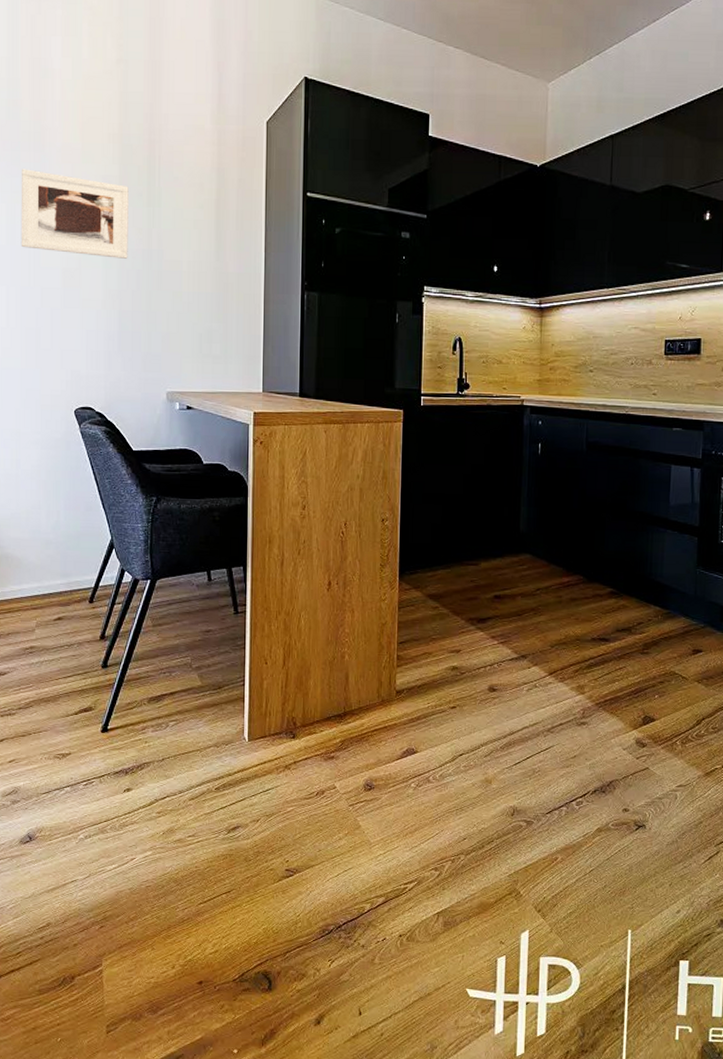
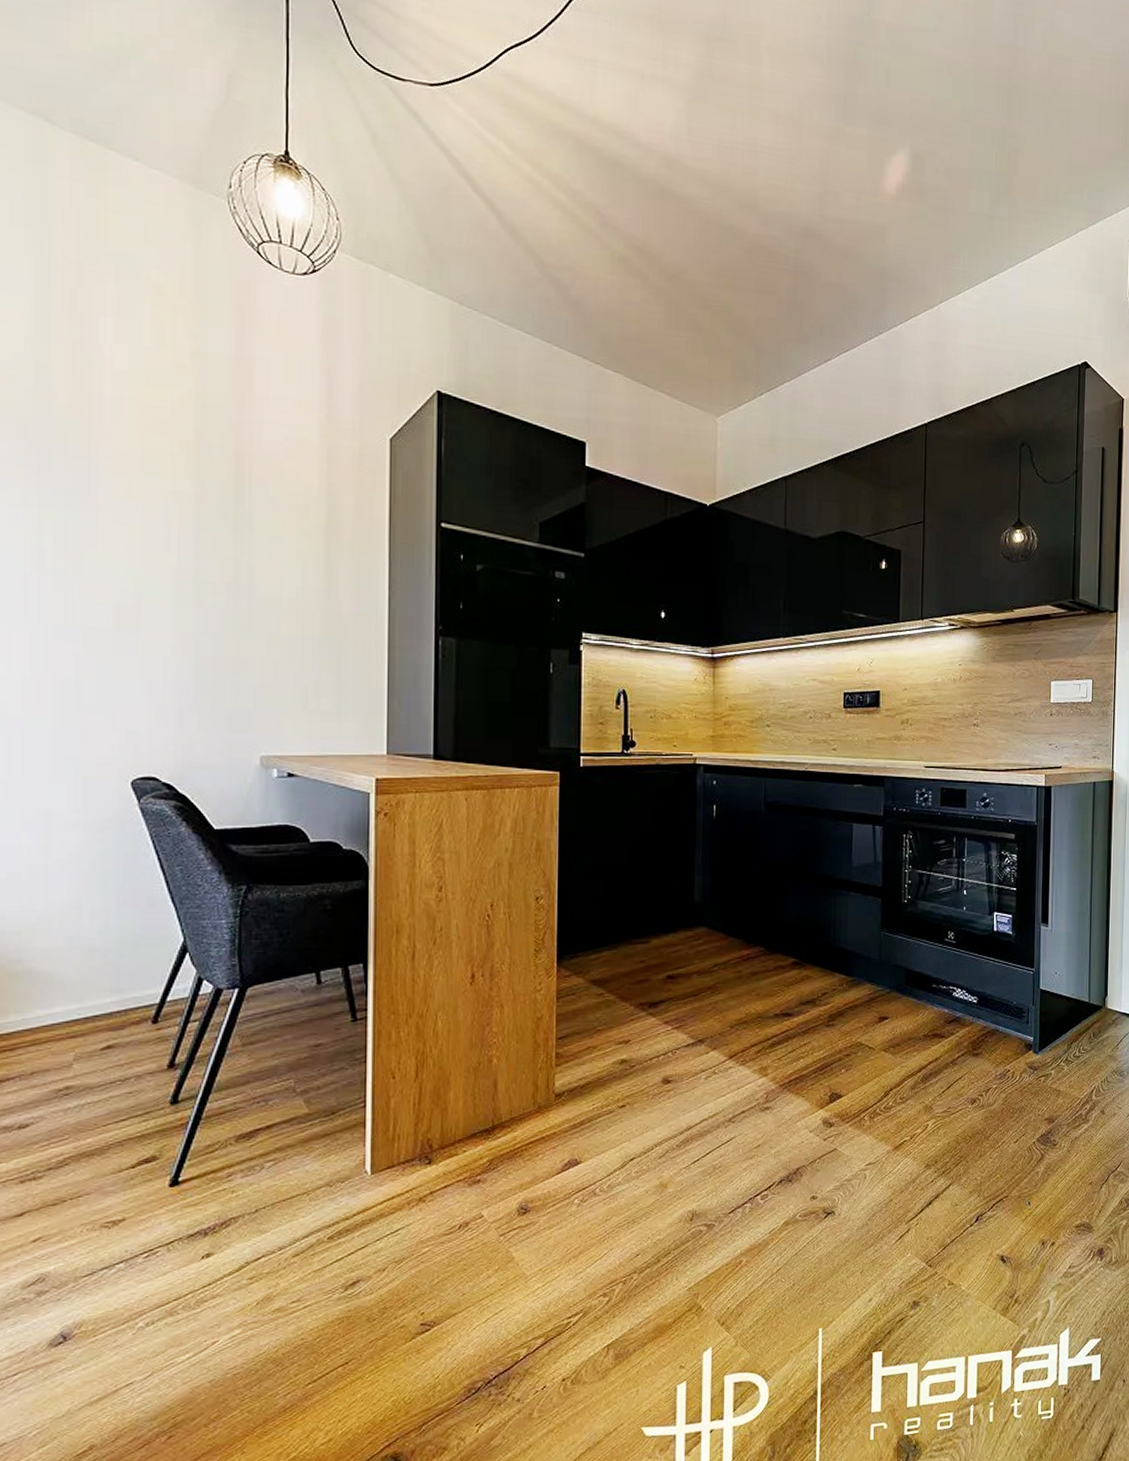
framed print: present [21,169,129,259] -> none [53,477,208,594]

